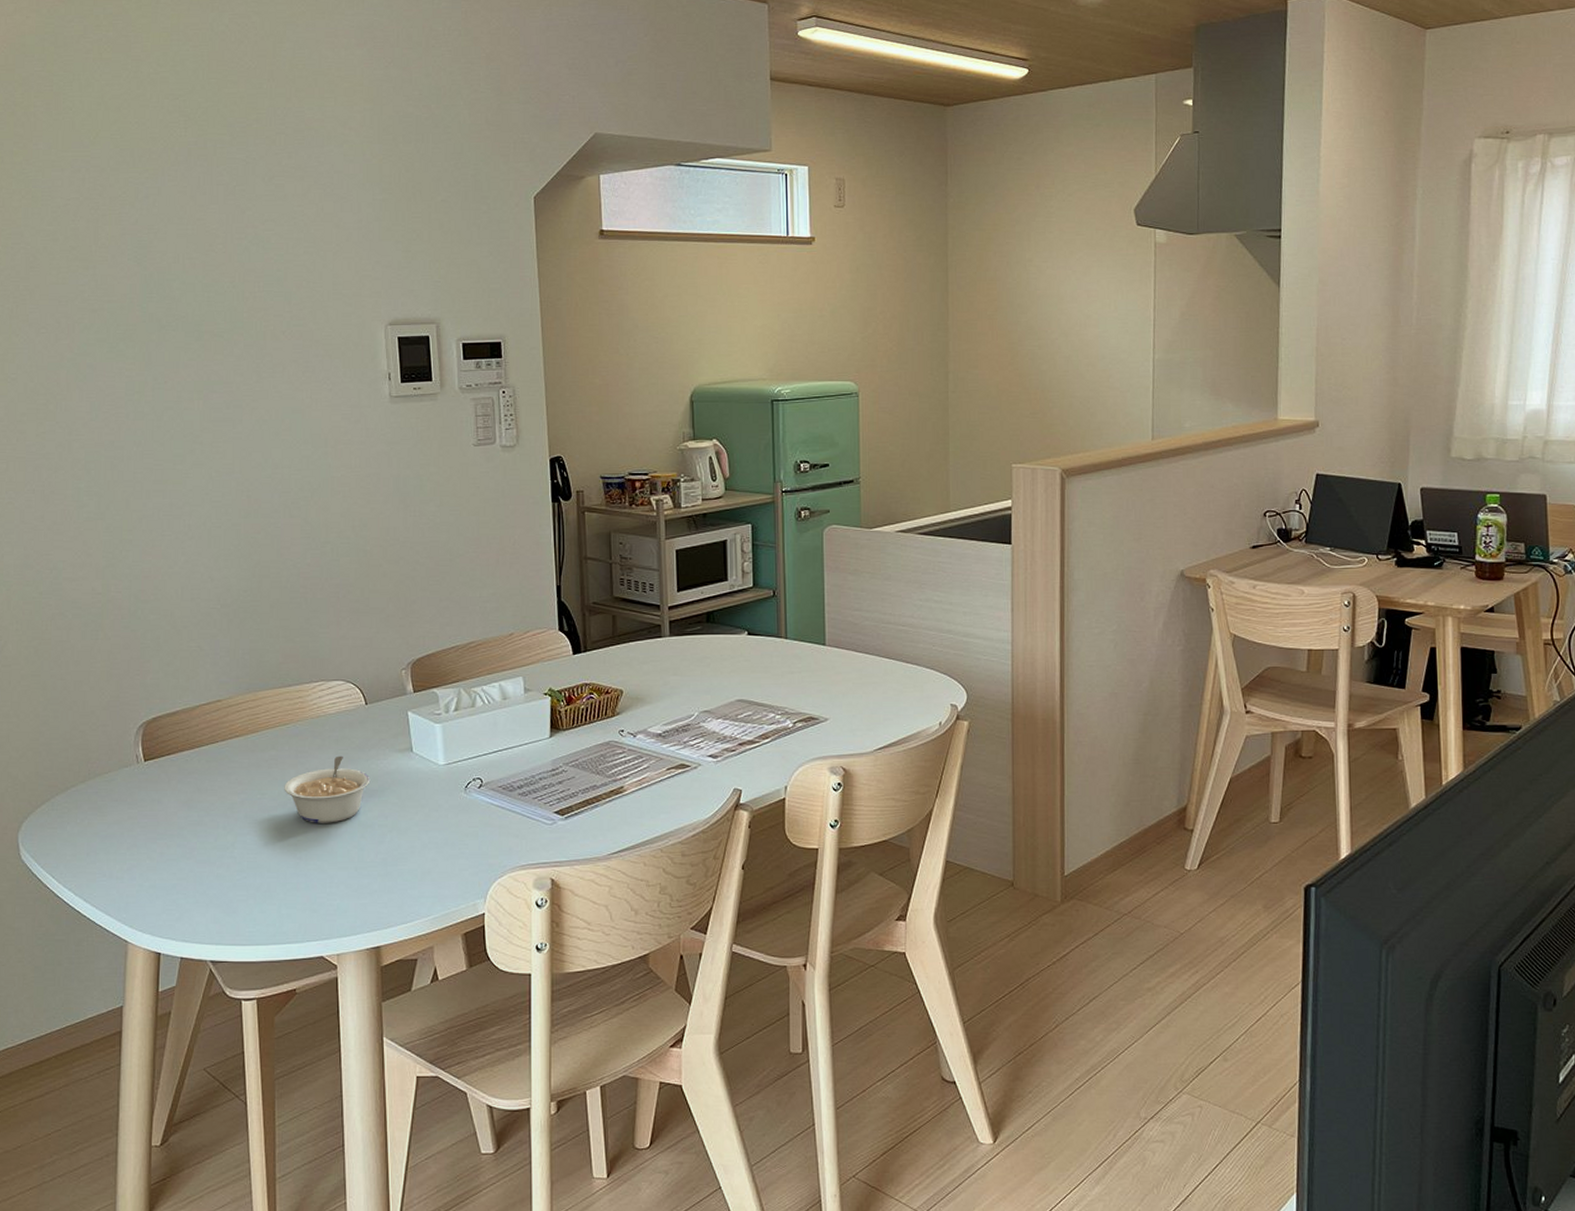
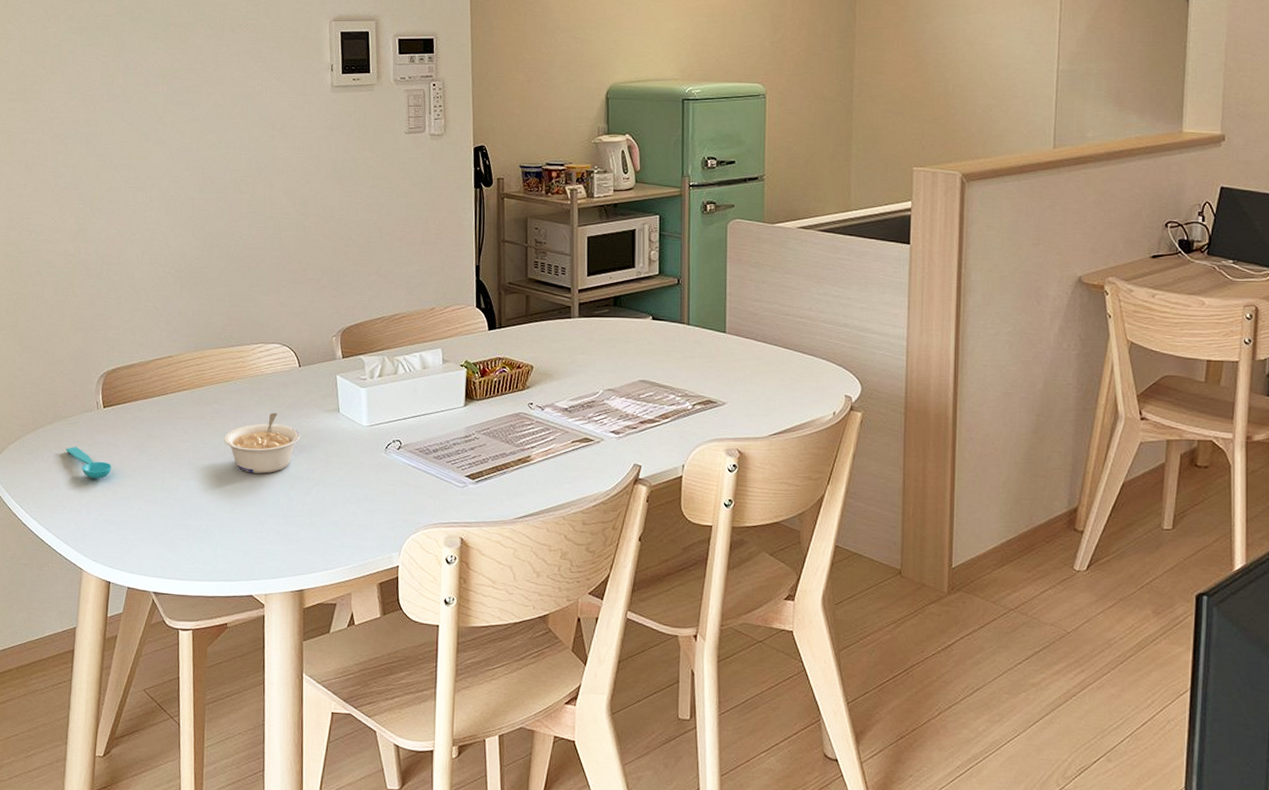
spoon: none [102,805,157,841] -> present [66,446,112,479]

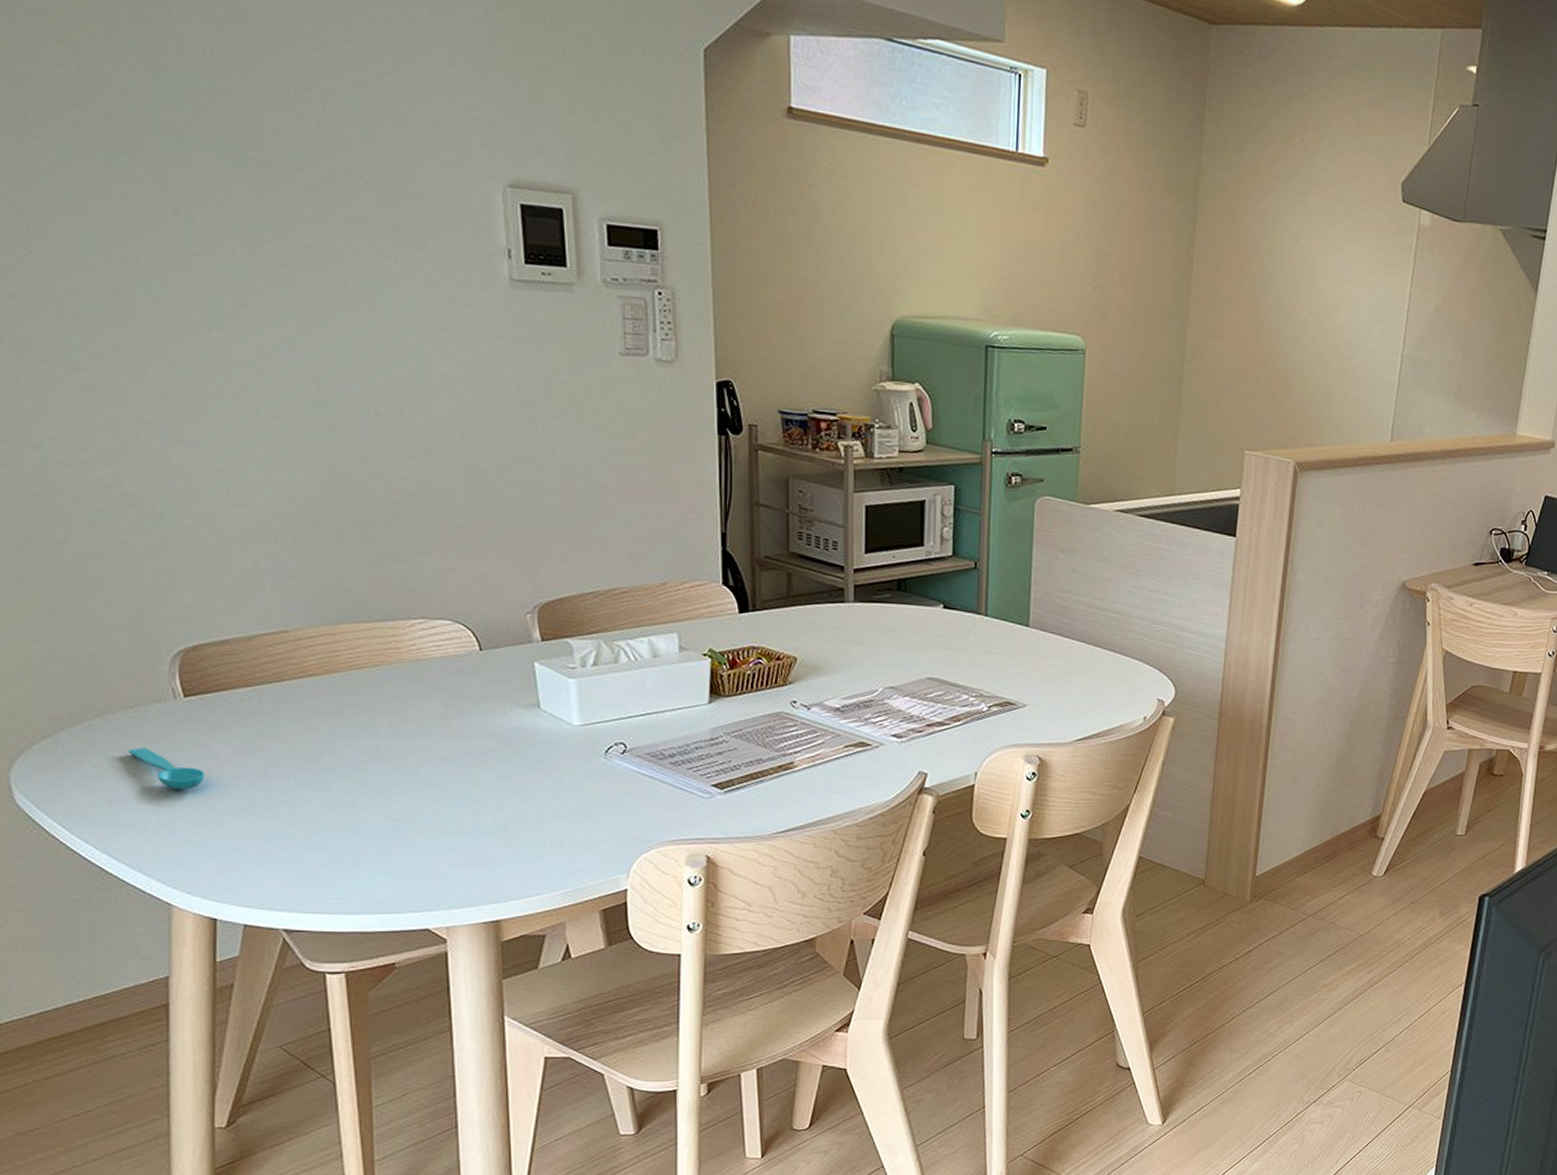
legume: present [224,412,301,474] -> none [375,707,487,783]

